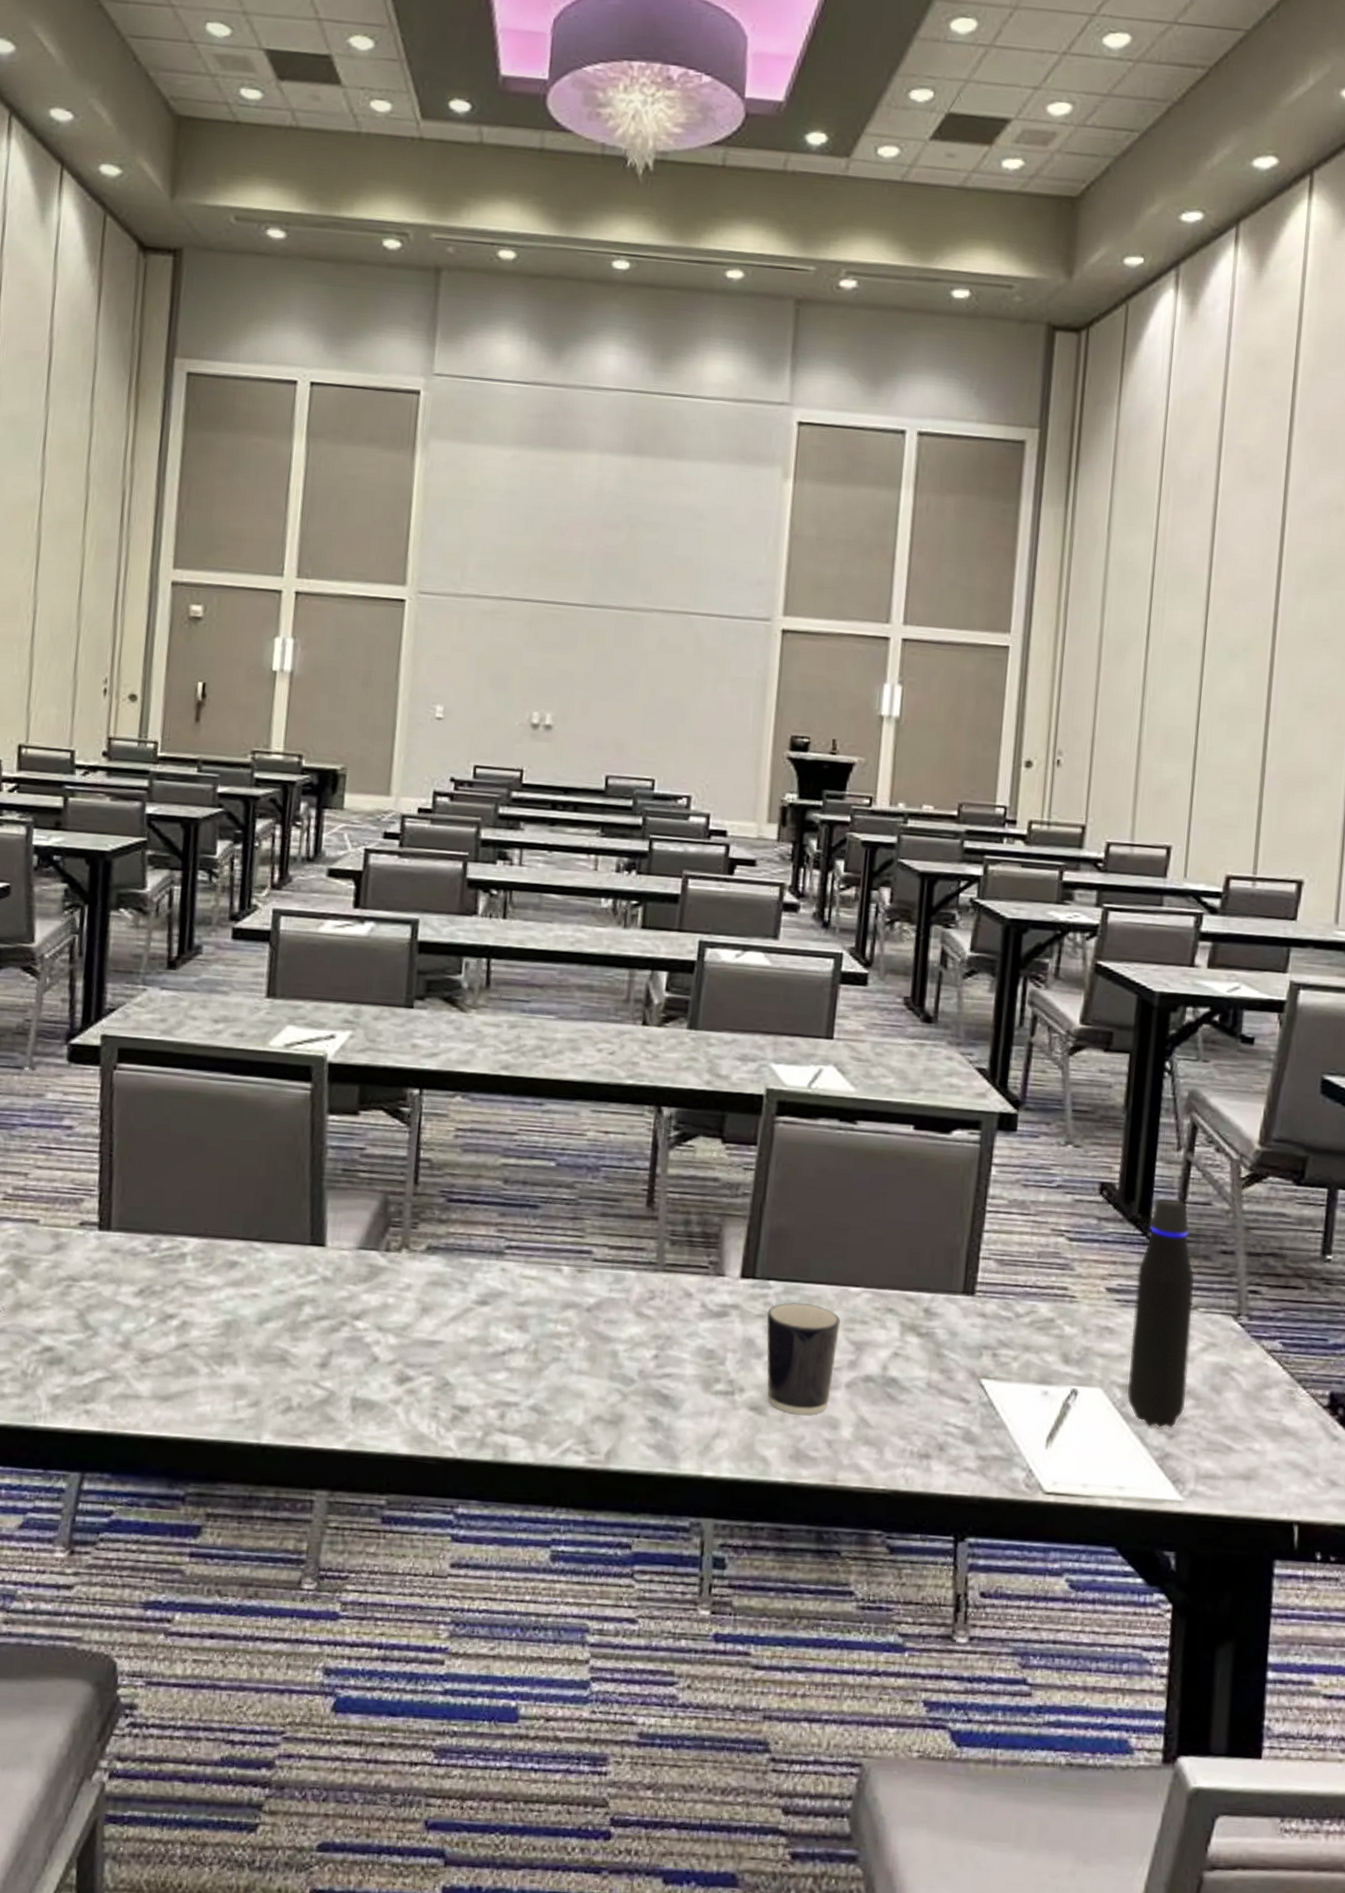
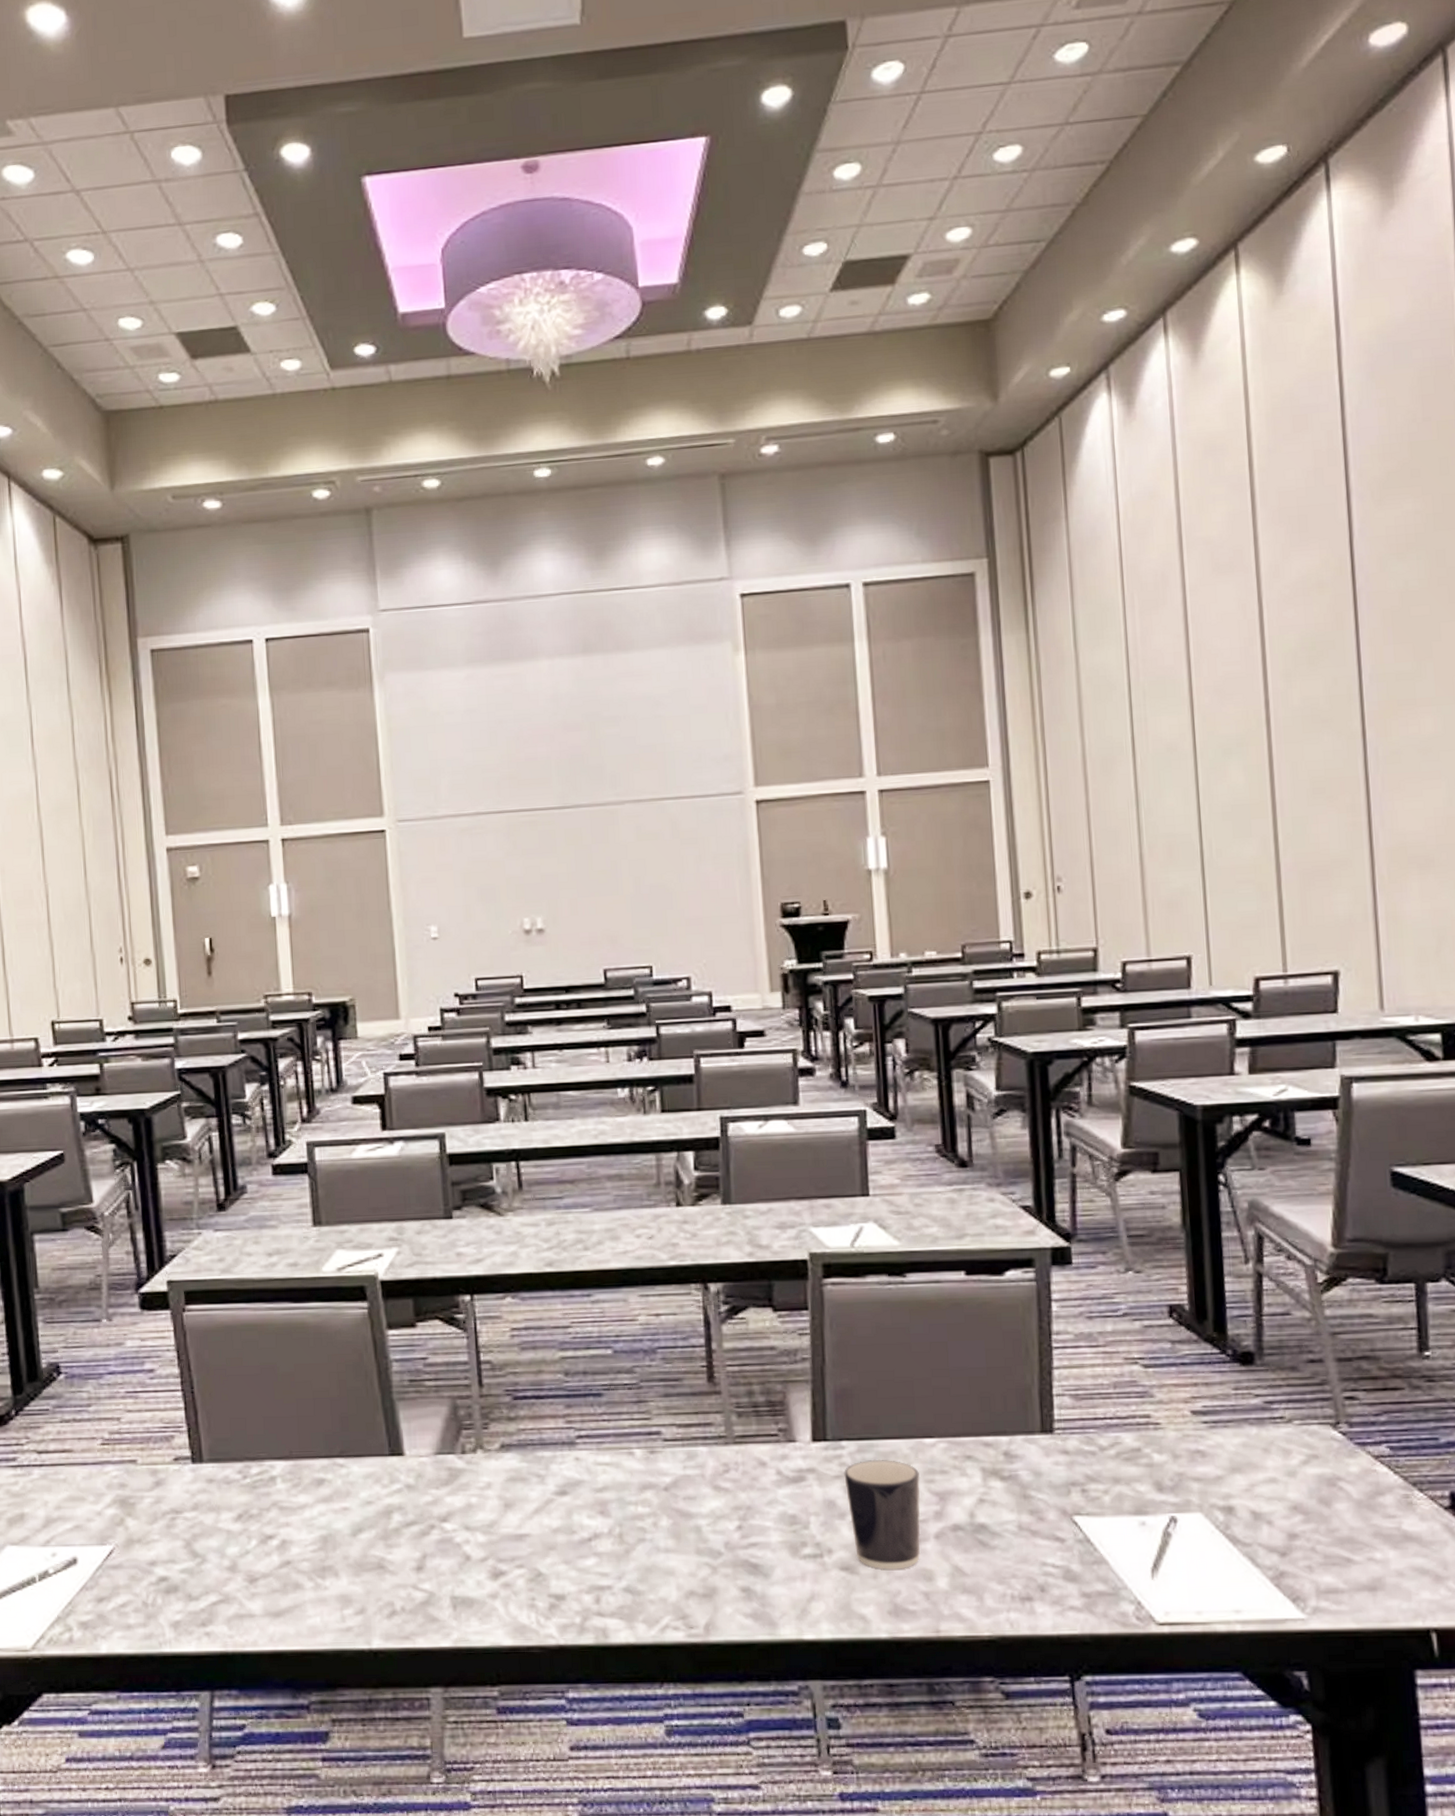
water bottle: present [1126,1198,1195,1429] -> none [1222,1313,1294,1547]

